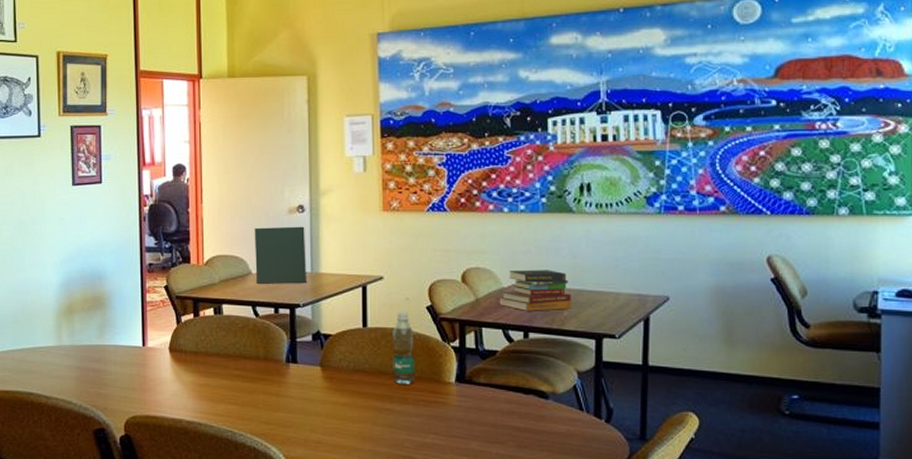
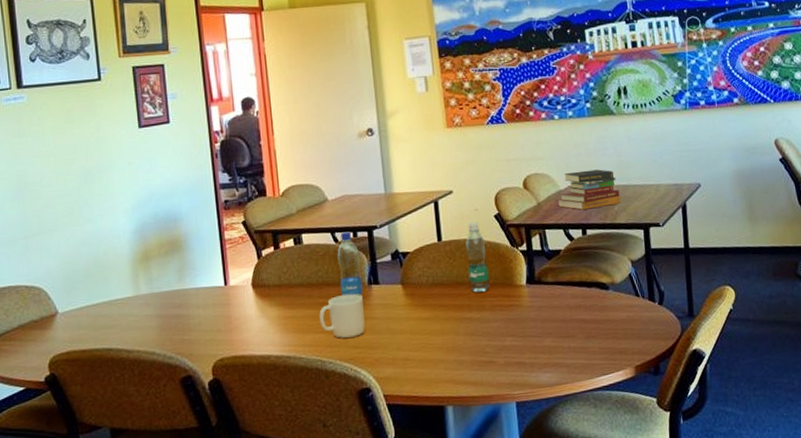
mug: none [233,370,279,413] -> present [319,294,365,338]
binder: present [254,226,306,284] -> none [326,149,381,210]
bottle: none [257,307,280,376] -> present [337,231,364,299]

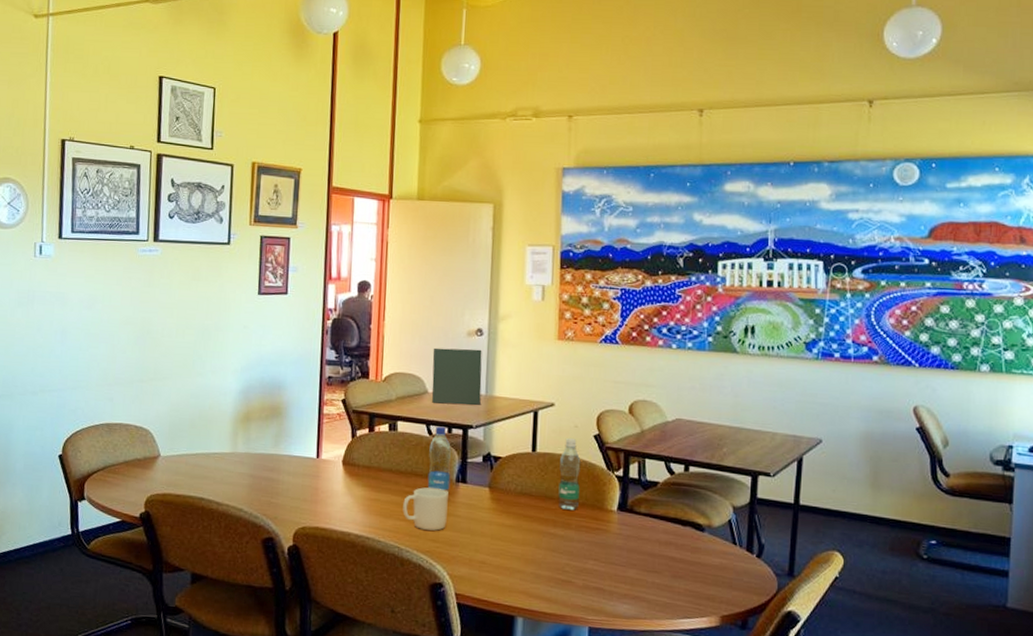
binder: none [326,149,381,210] -> present [431,347,482,405]
books: present [558,169,621,210] -> none [663,405,731,446]

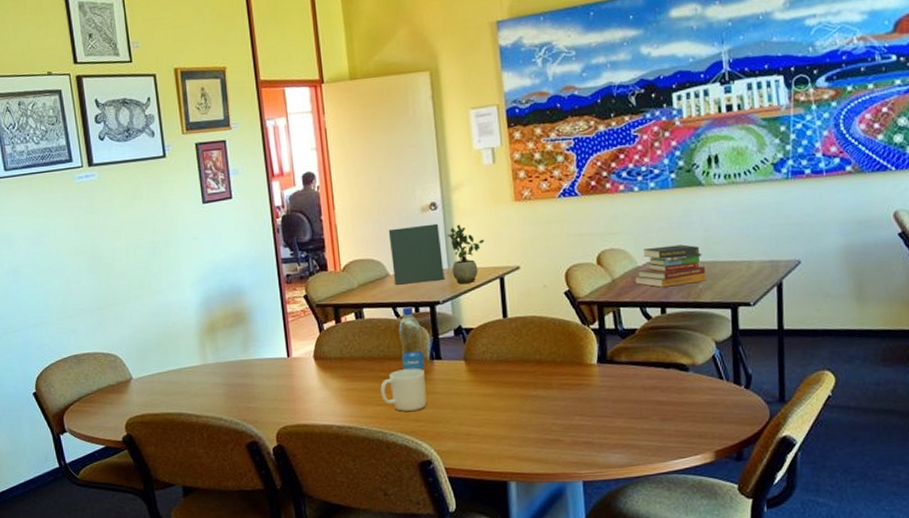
potted plant: none [488,353,525,413] -> present [447,224,485,285]
bottle: present [558,437,581,510] -> none [533,298,558,370]
books: none [663,405,731,446] -> present [635,244,706,288]

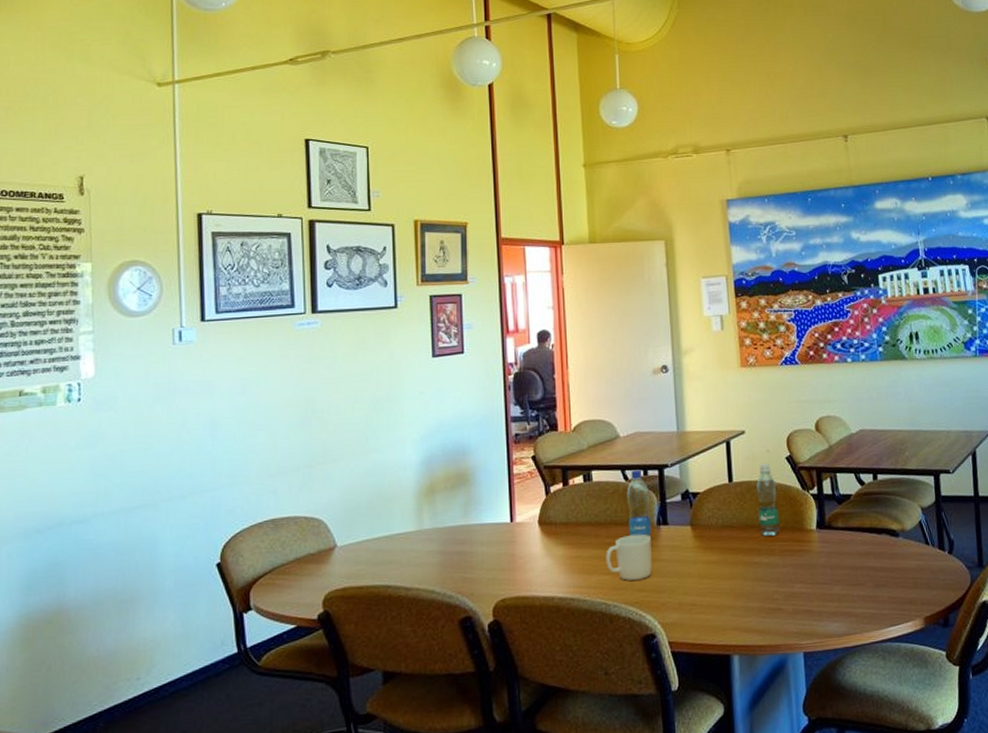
binder: present [388,223,444,285] -> none [620,386,673,447]
potted plant: present [447,224,485,285] -> none [677,387,713,448]
bottle: none [533,298,558,370] -> present [756,462,780,536]
books: present [635,244,706,288] -> none [849,413,912,454]

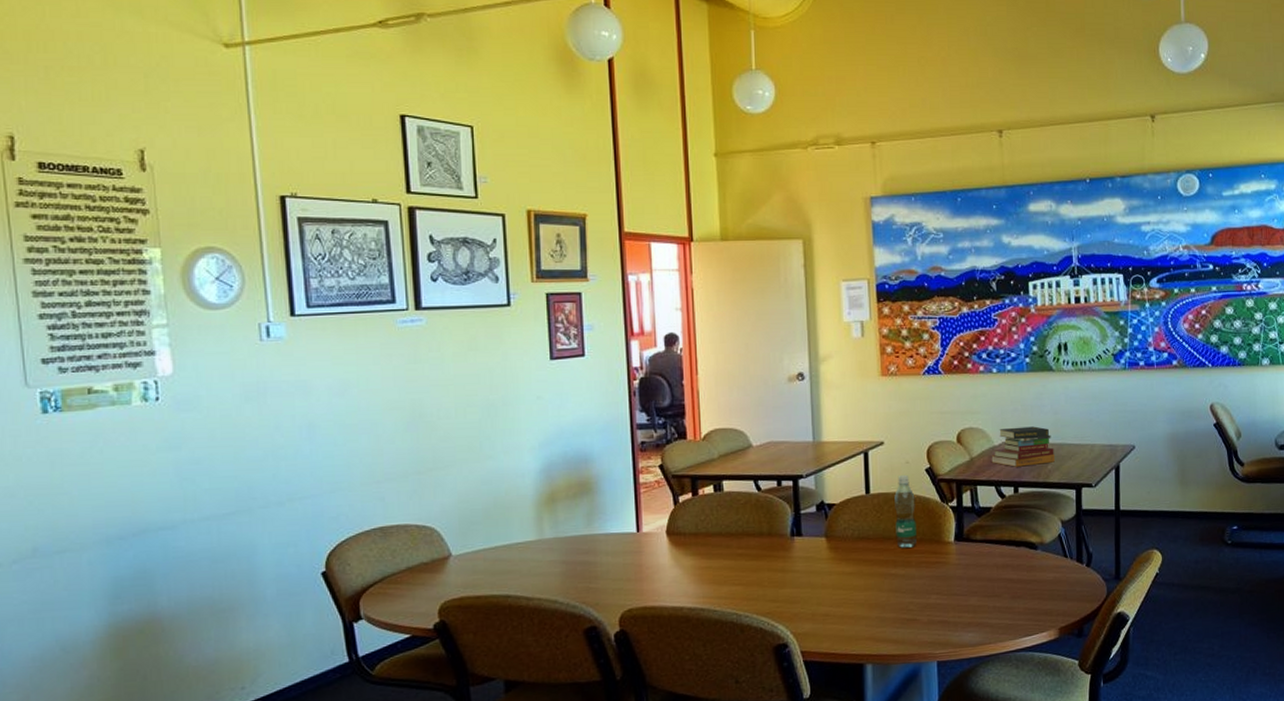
mug: present [606,534,652,581] -> none [737,545,785,591]
bottle: present [627,469,652,539] -> none [759,480,785,551]
books: none [849,413,912,454] -> present [991,426,1055,467]

